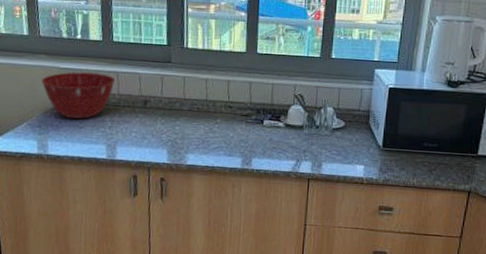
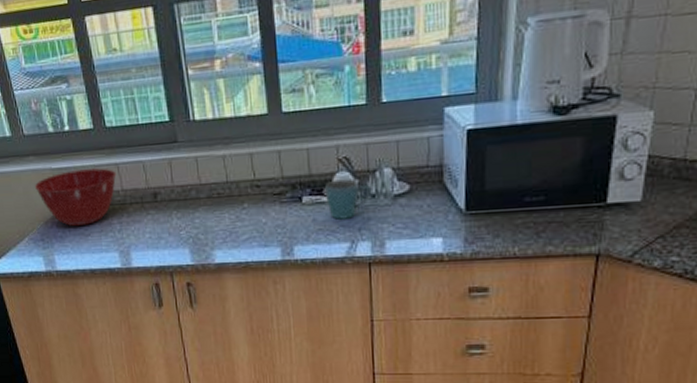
mug: none [282,110,316,142] -> present [325,179,370,220]

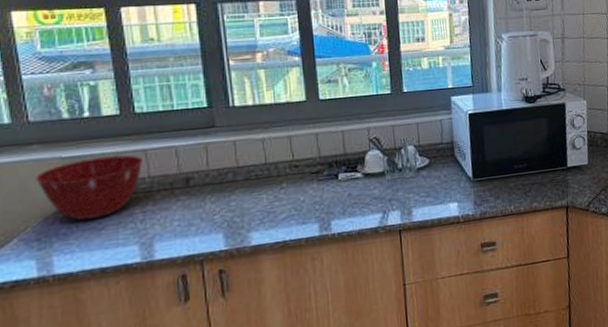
mug: present [325,179,370,220] -> none [359,156,398,193]

